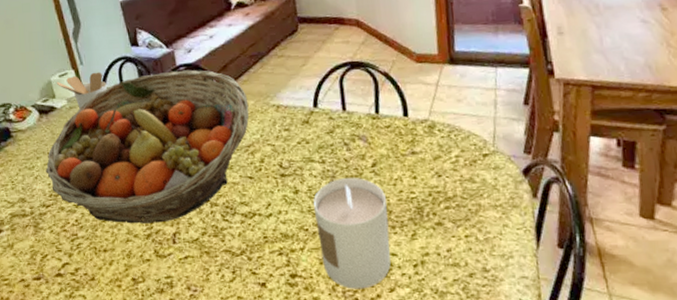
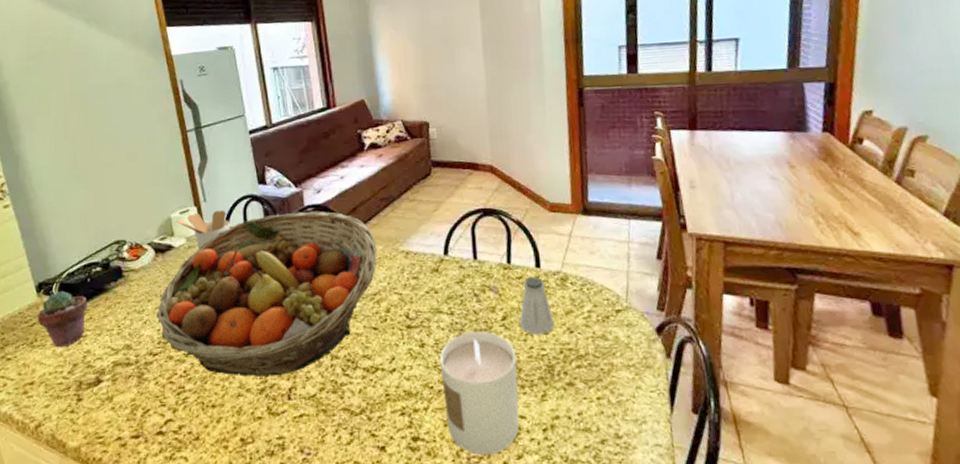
saltshaker: none [388,125,423,180] -> present [519,276,555,335]

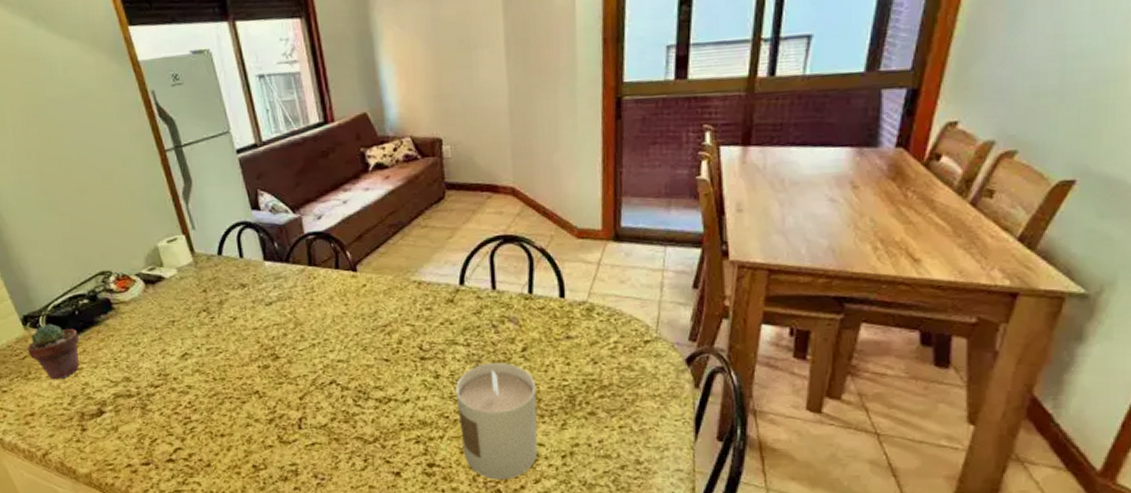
fruit basket: present [156,211,377,377] -> none [153,238,387,407]
utensil holder: present [176,210,231,249] -> none [164,238,225,280]
saltshaker: present [519,276,555,335] -> none [540,307,578,366]

